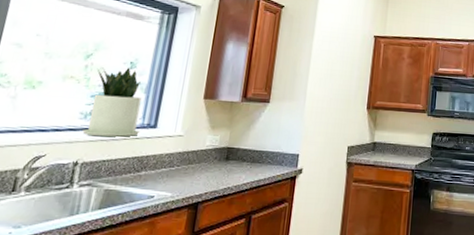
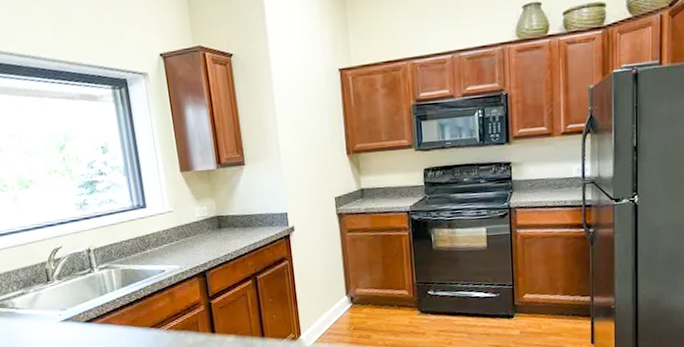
planter: present [82,67,142,138] -> none [74,152,134,224]

